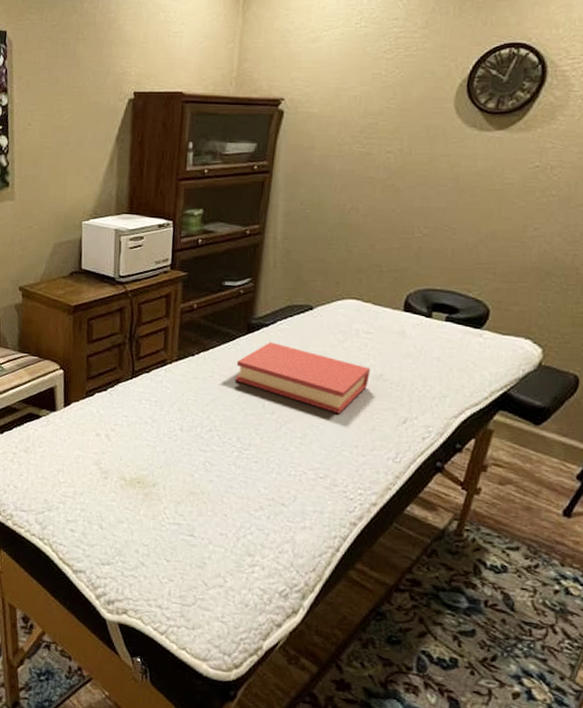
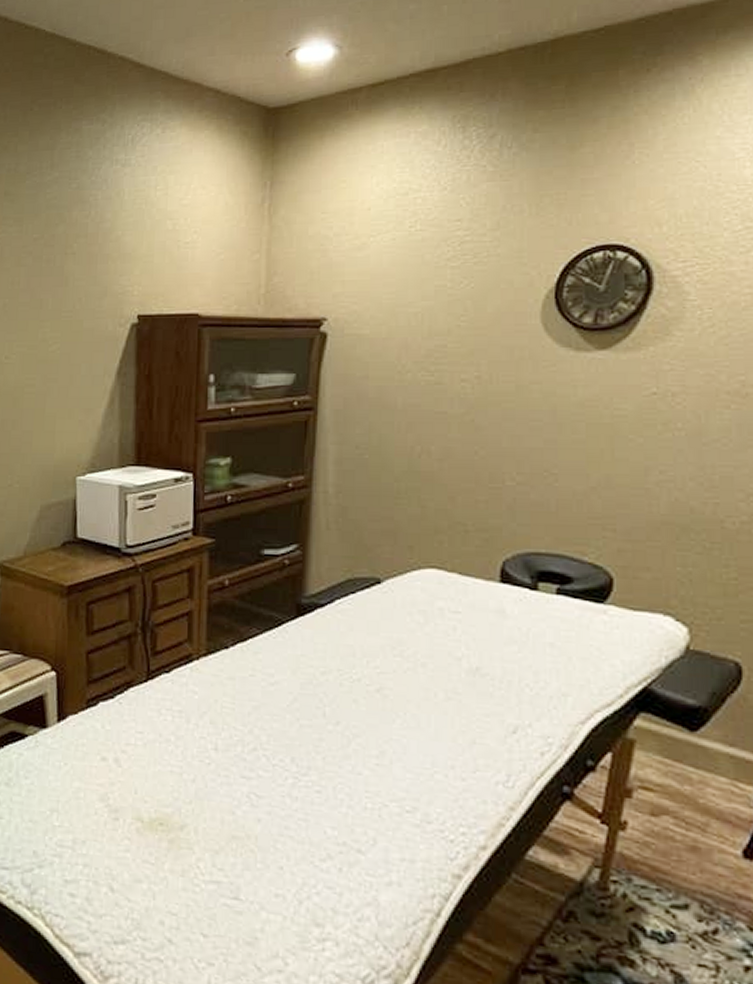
hardback book: present [235,342,371,414] -> none [284,627,463,723]

